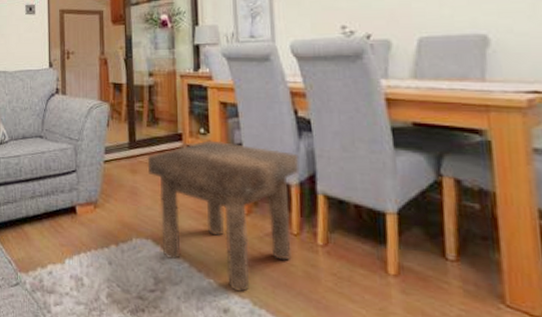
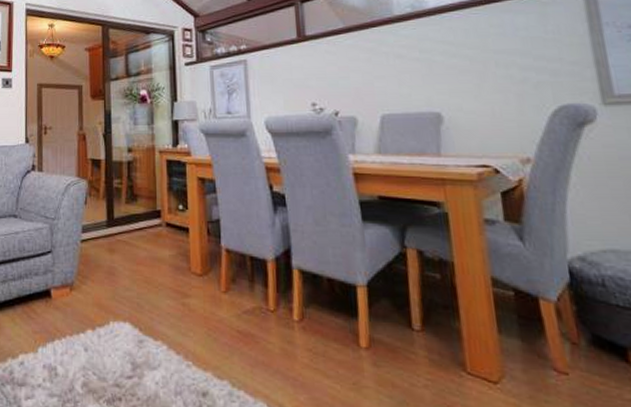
stool: present [147,140,300,292] -> none [125,217,275,373]

